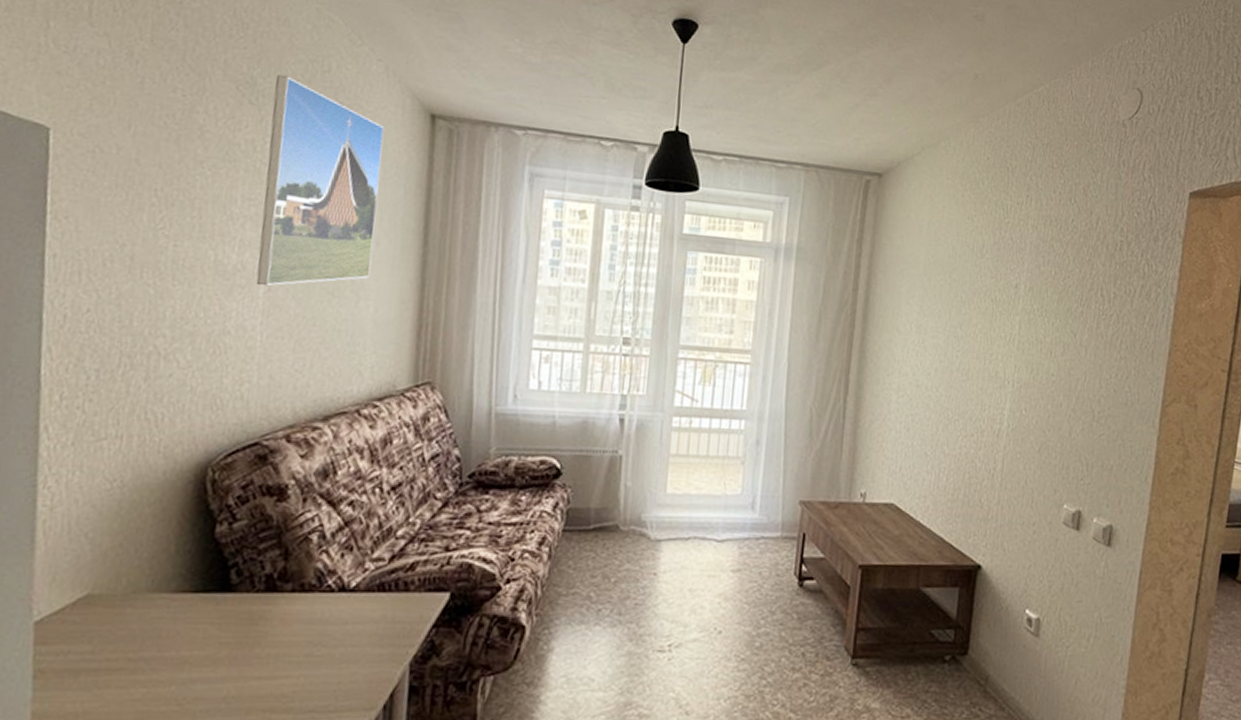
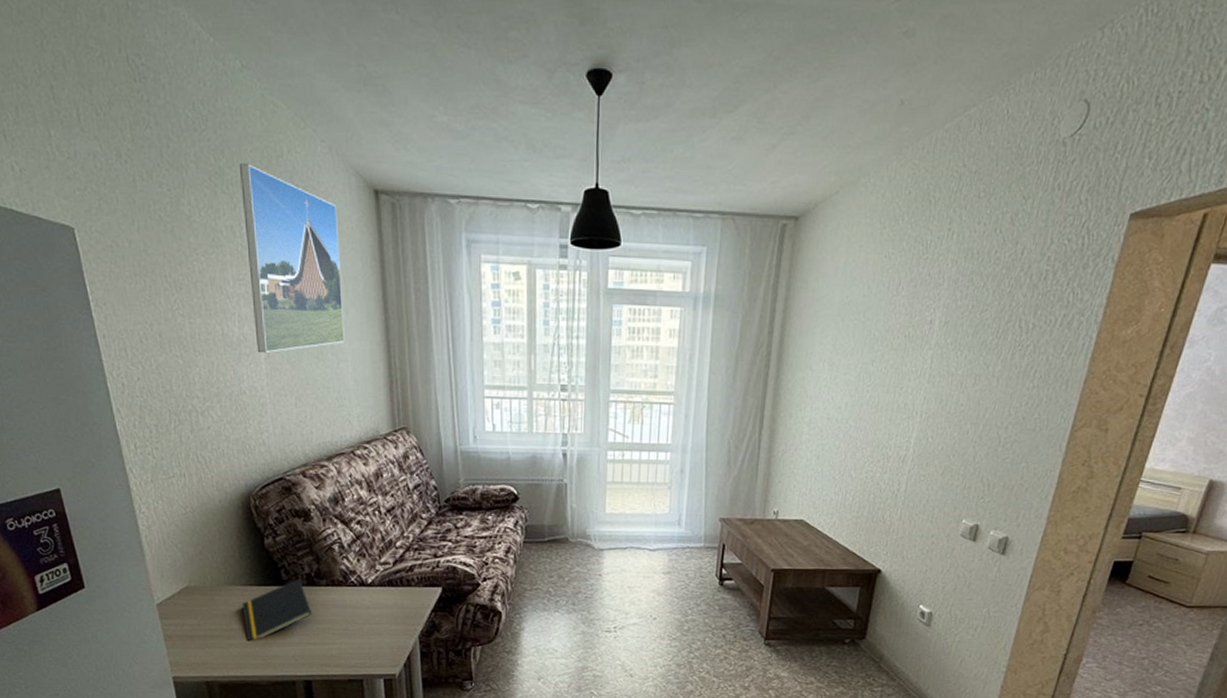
notepad: none [158,581,265,676] -> present [241,578,312,641]

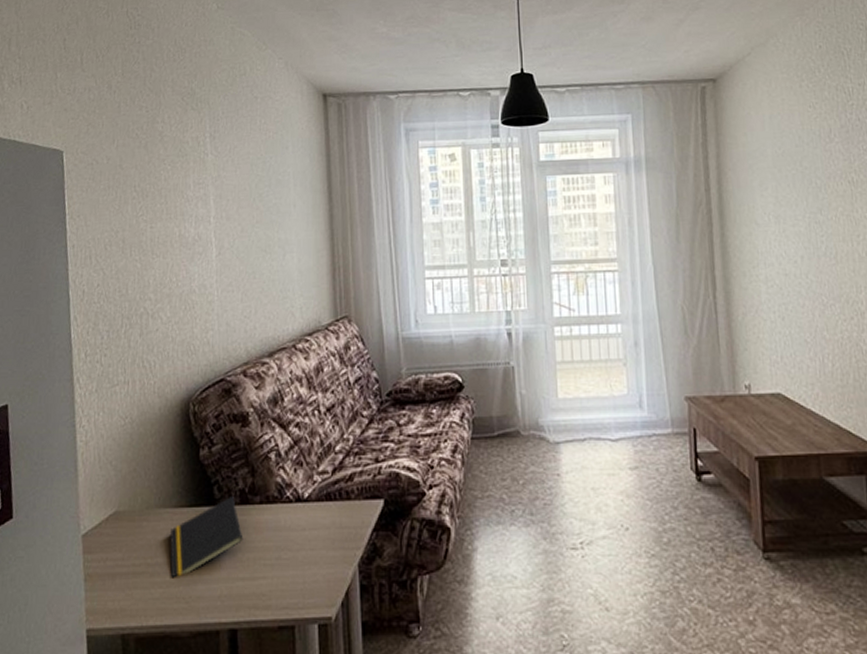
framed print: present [239,163,345,354] -> none [208,83,292,251]

